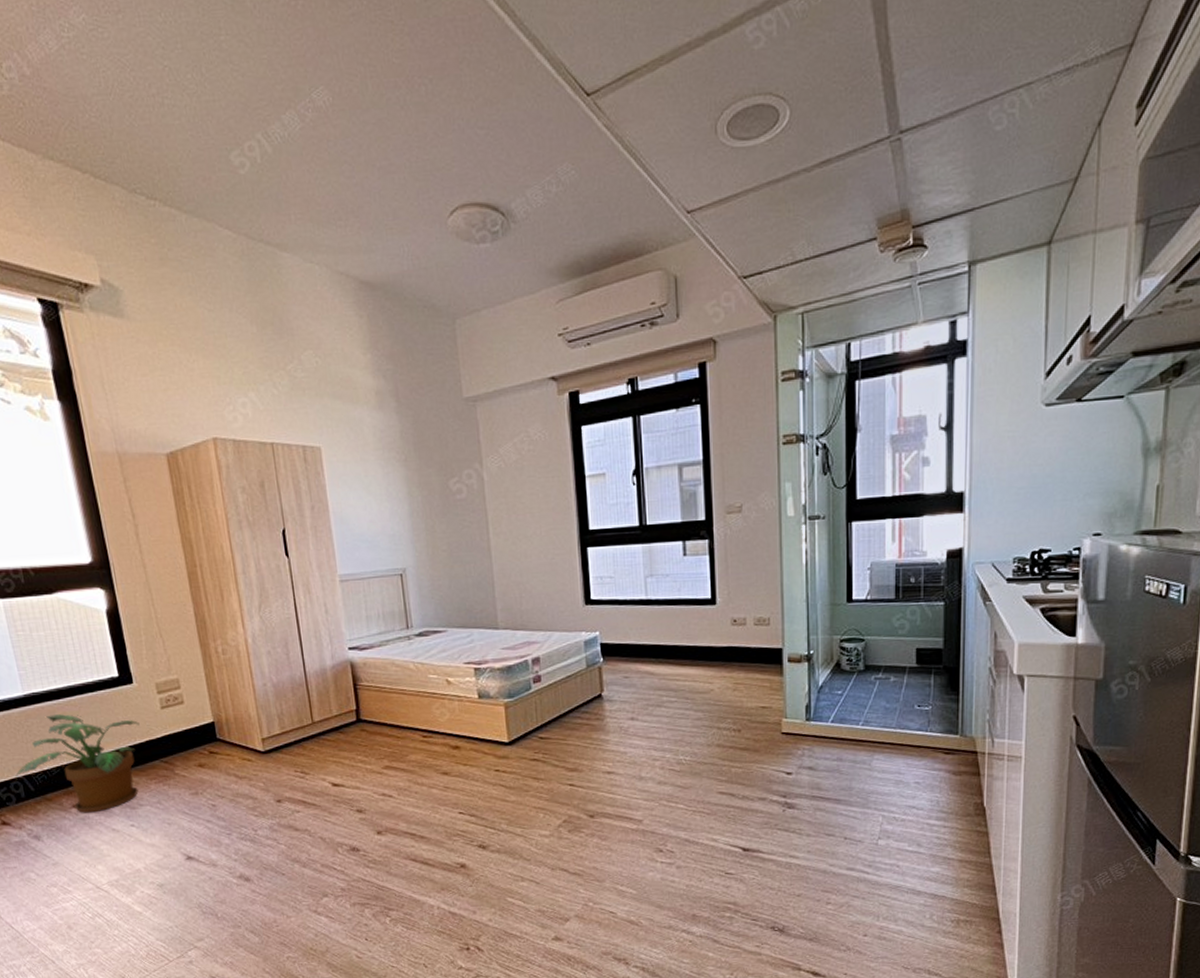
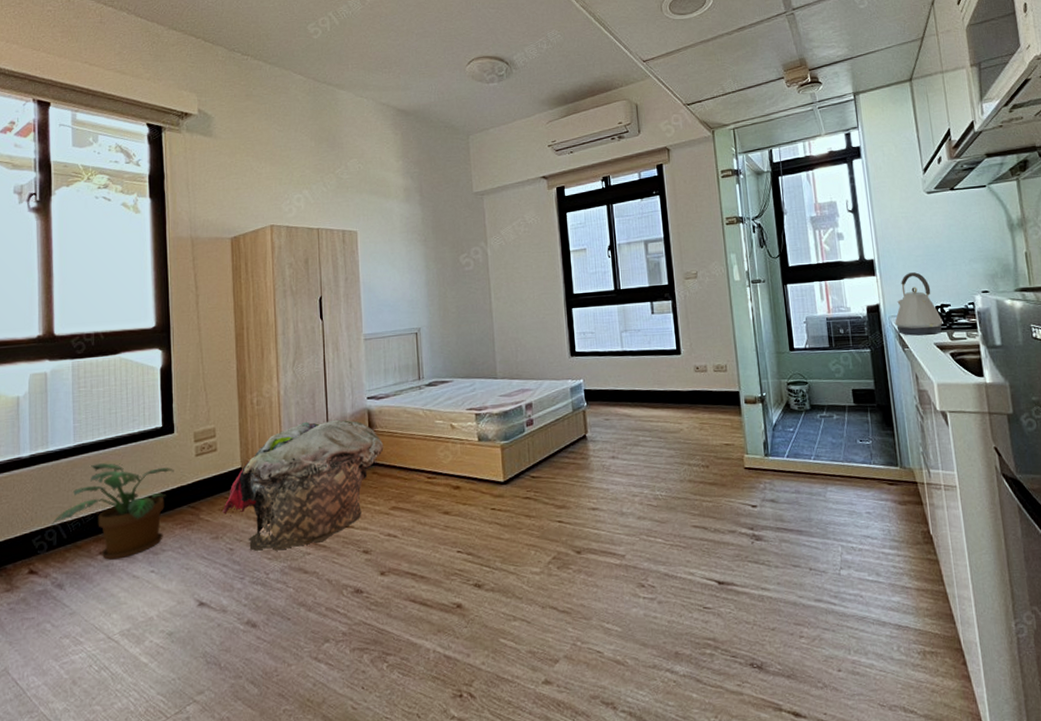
laundry basket: none [198,671,372,808] -> present [221,419,384,551]
kettle: none [979,509,1038,588] -> present [895,272,943,336]

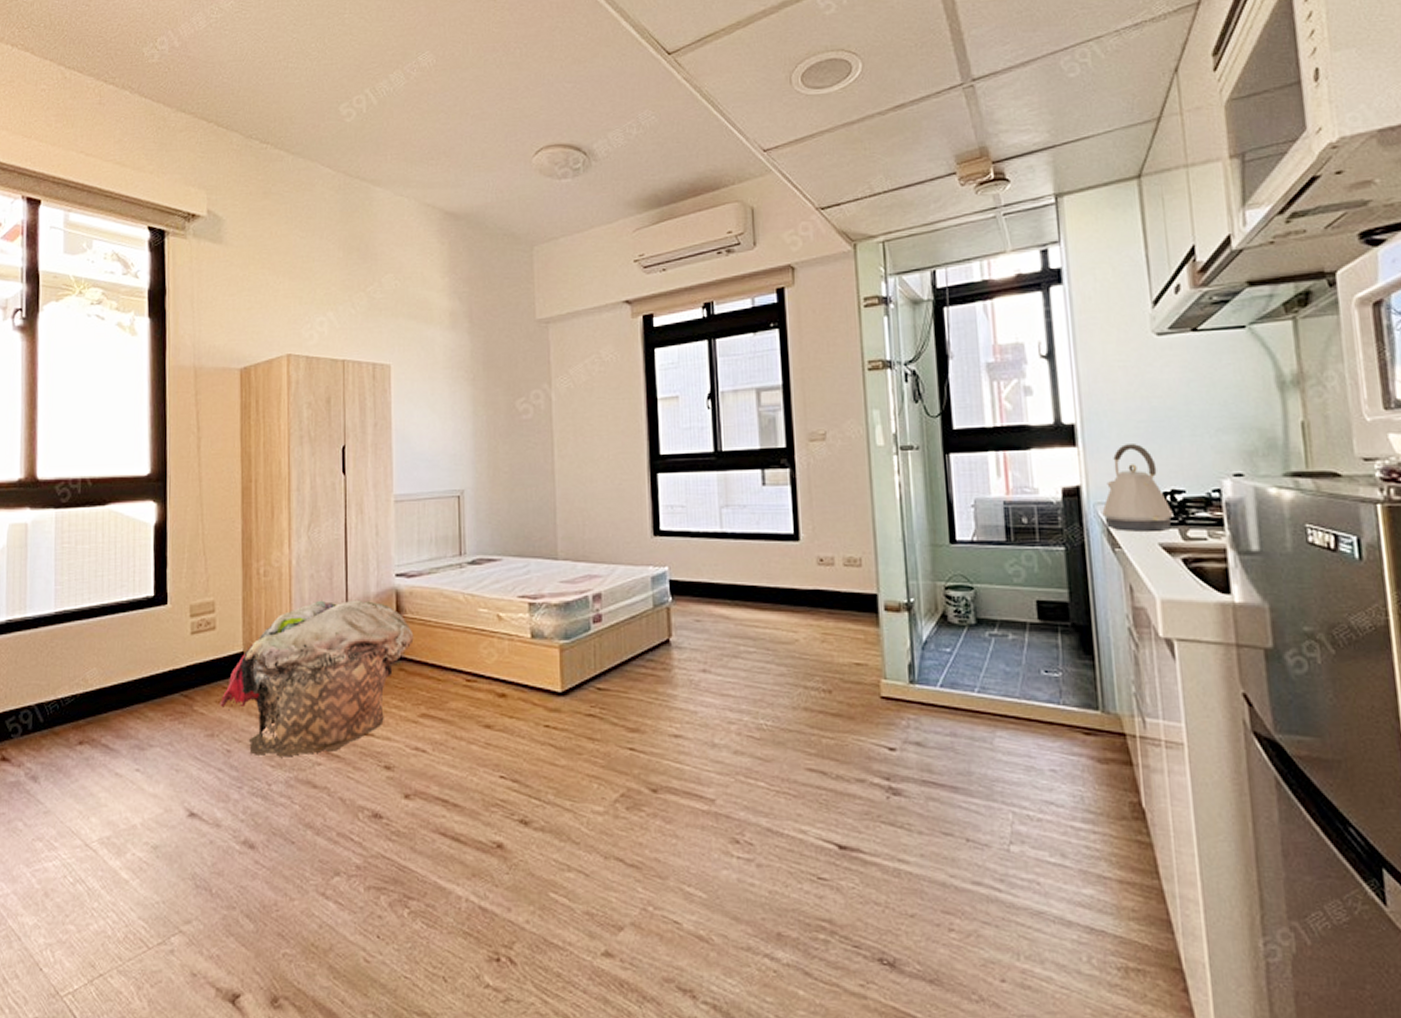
potted plant: present [51,463,174,560] -> none [26,635,166,752]

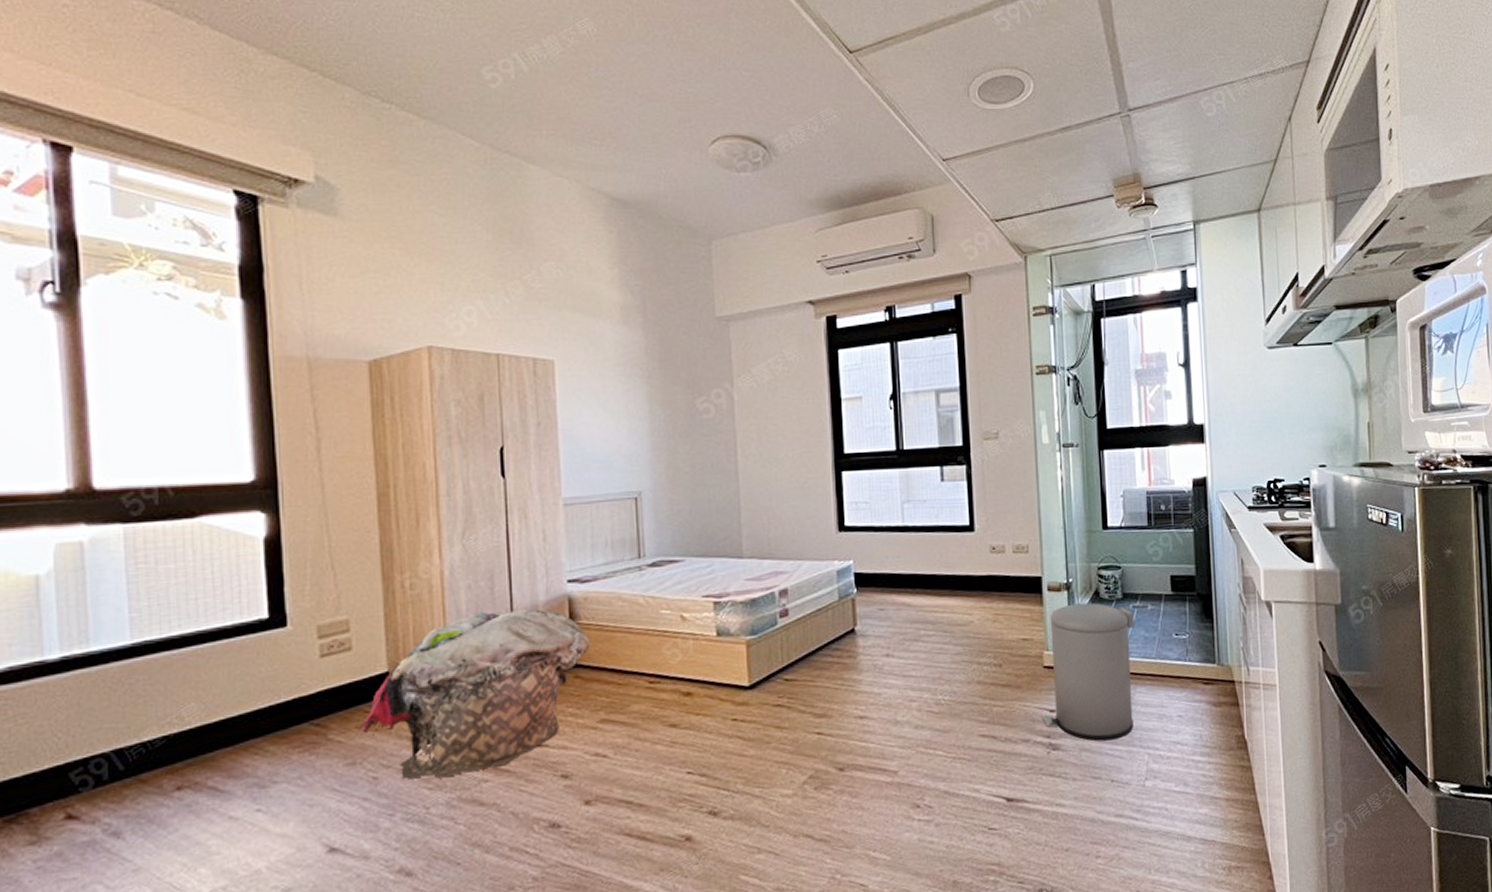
pedal bin: none [879,627,993,791] -> present [1041,602,1134,741]
kettle: present [1102,444,1174,533] -> none [1222,441,1275,515]

